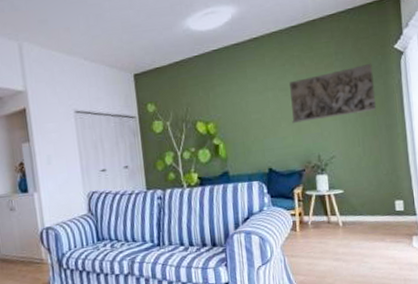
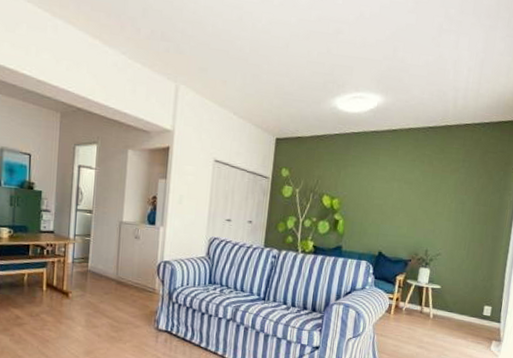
relief sculpture: present [289,63,377,123] -> none [410,176,494,221]

